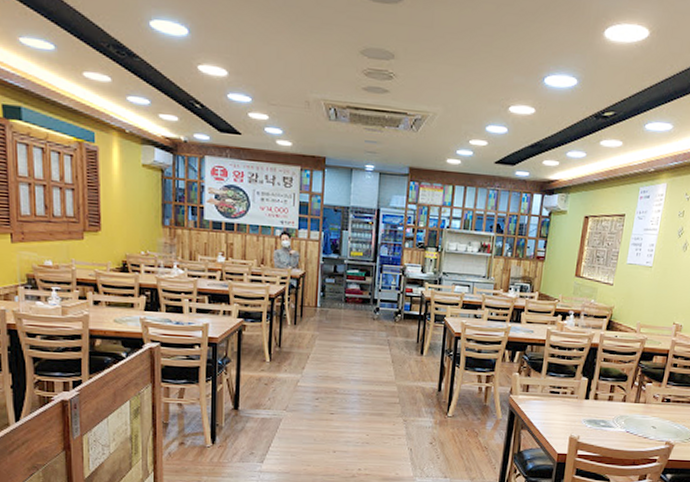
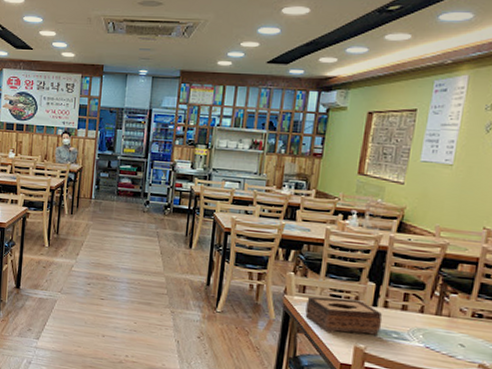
tissue box: none [528,394,593,426] -> present [305,296,383,336]

